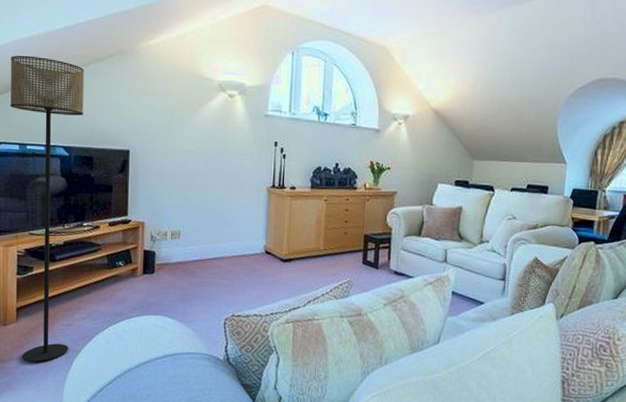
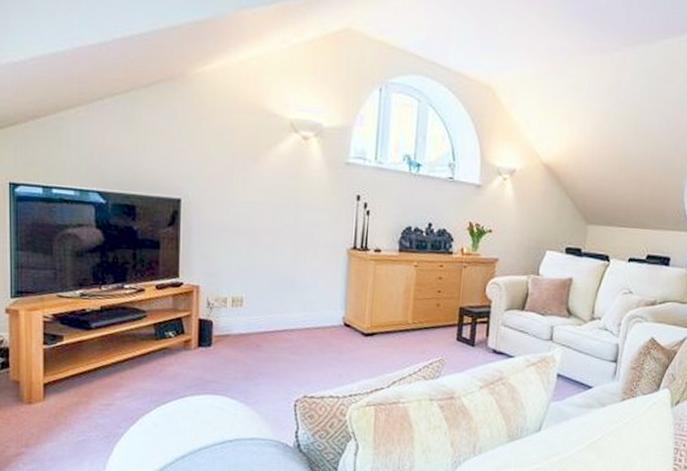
floor lamp: present [10,55,85,362] -> none [29,75,124,447]

